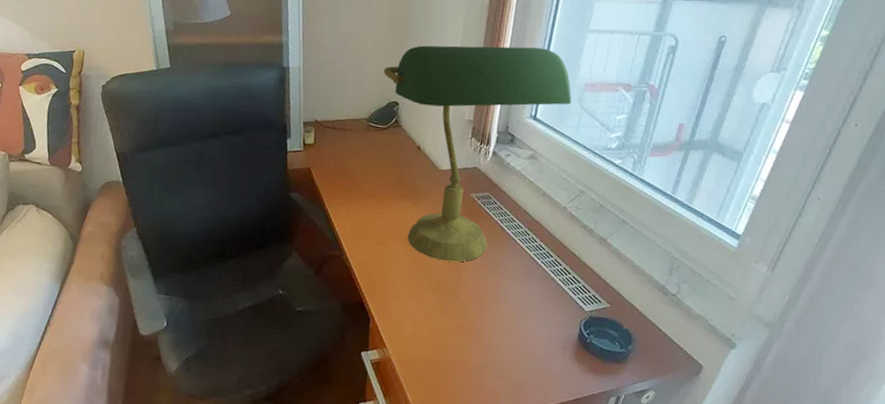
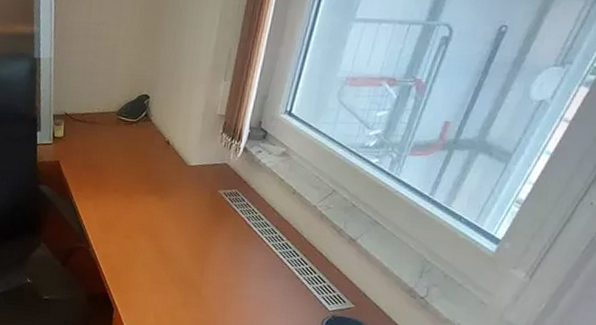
desk lamp: present [383,45,572,262] -> none [134,36,331,258]

